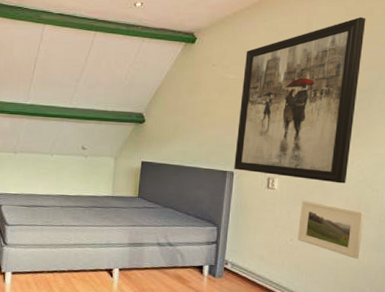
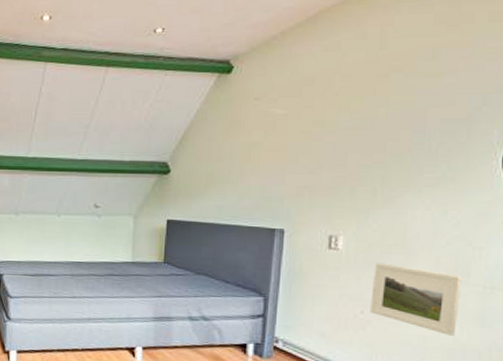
wall art: present [234,16,366,184] -> none [284,24,464,241]

